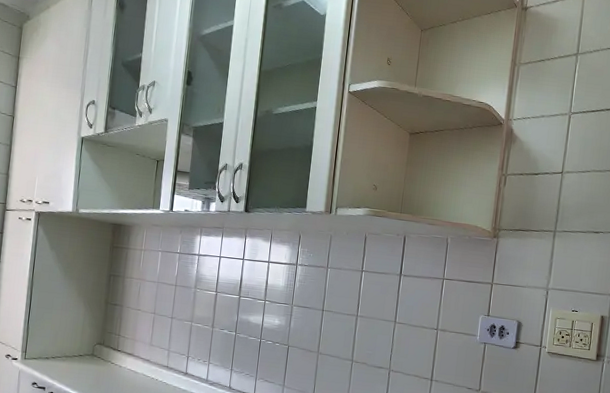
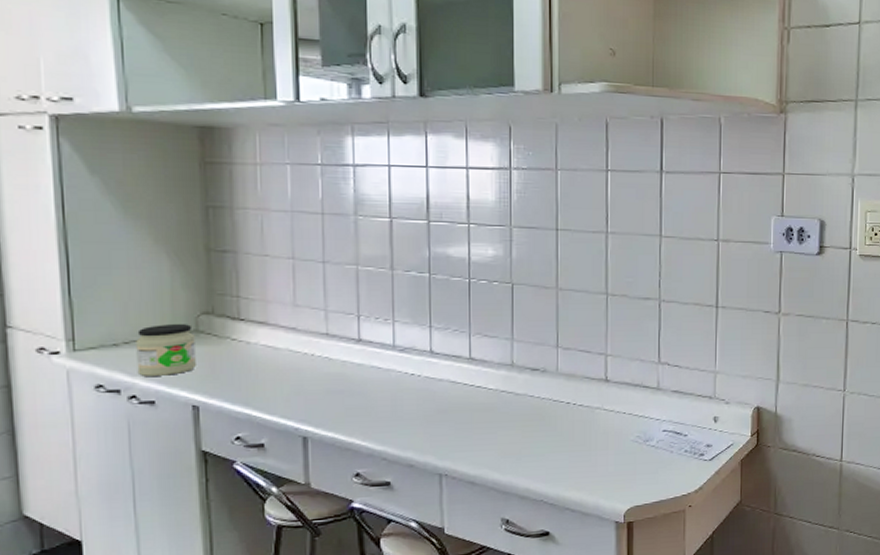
jar: none [56,348,91,382] -> present [136,324,196,376]

